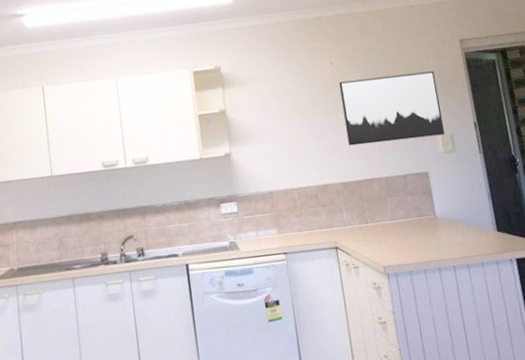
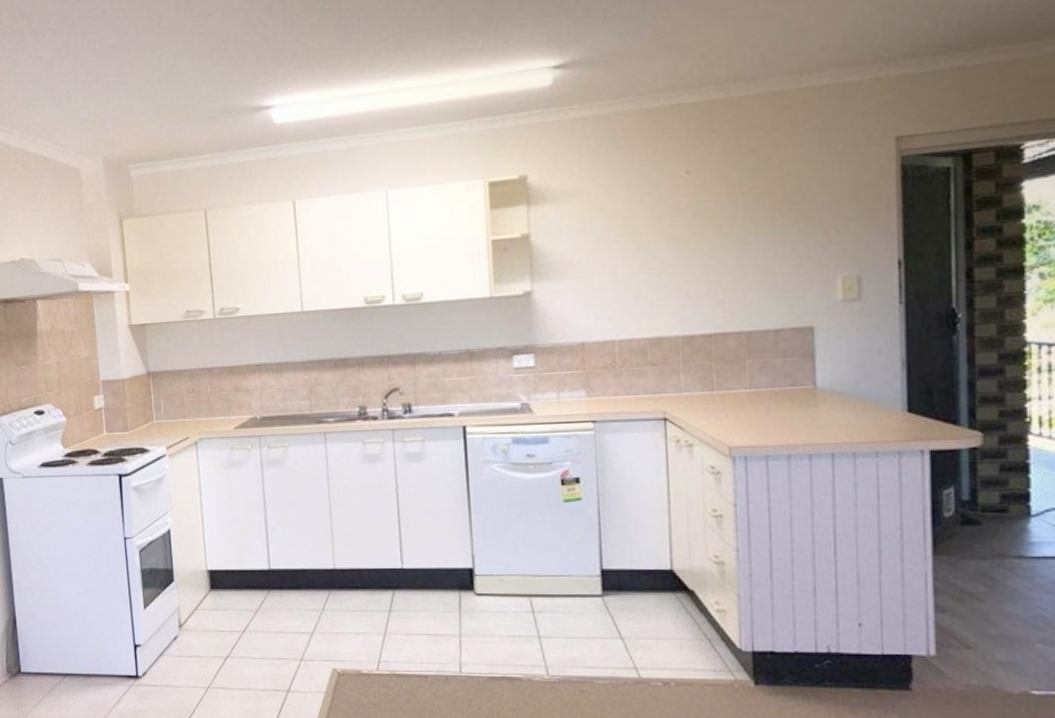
wall art: present [339,71,445,146] -> none [696,183,849,288]

